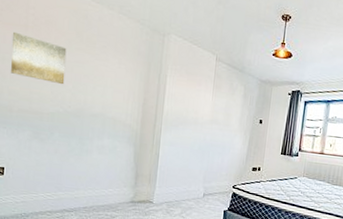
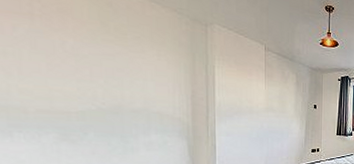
wall art: present [10,31,67,85] -> none [14,20,93,80]

